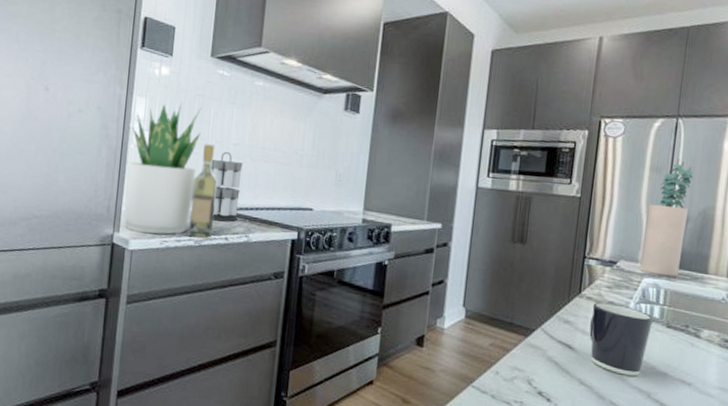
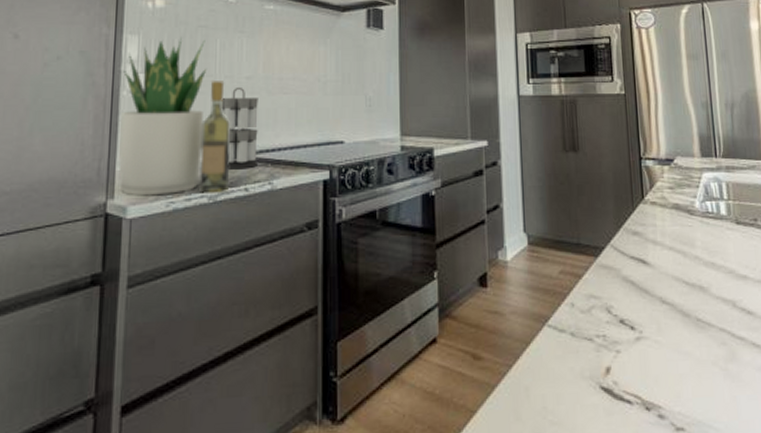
mug: present [589,302,653,376] -> none [658,205,722,285]
vase: present [639,158,693,279] -> none [692,43,736,170]

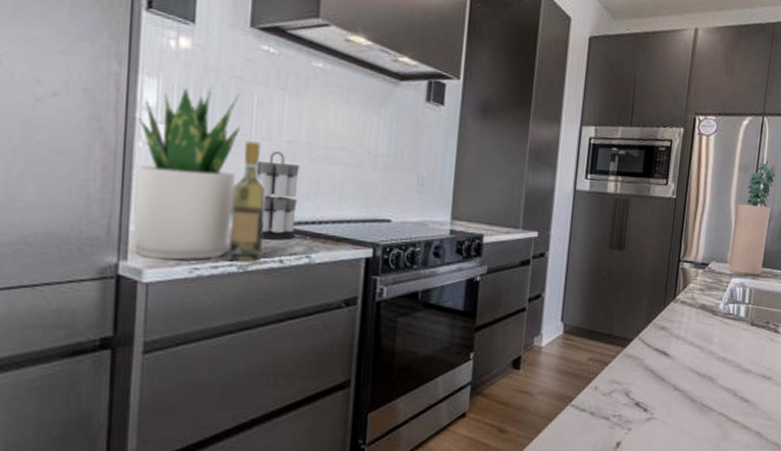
vase: none [692,43,736,170] -> present [728,157,776,277]

